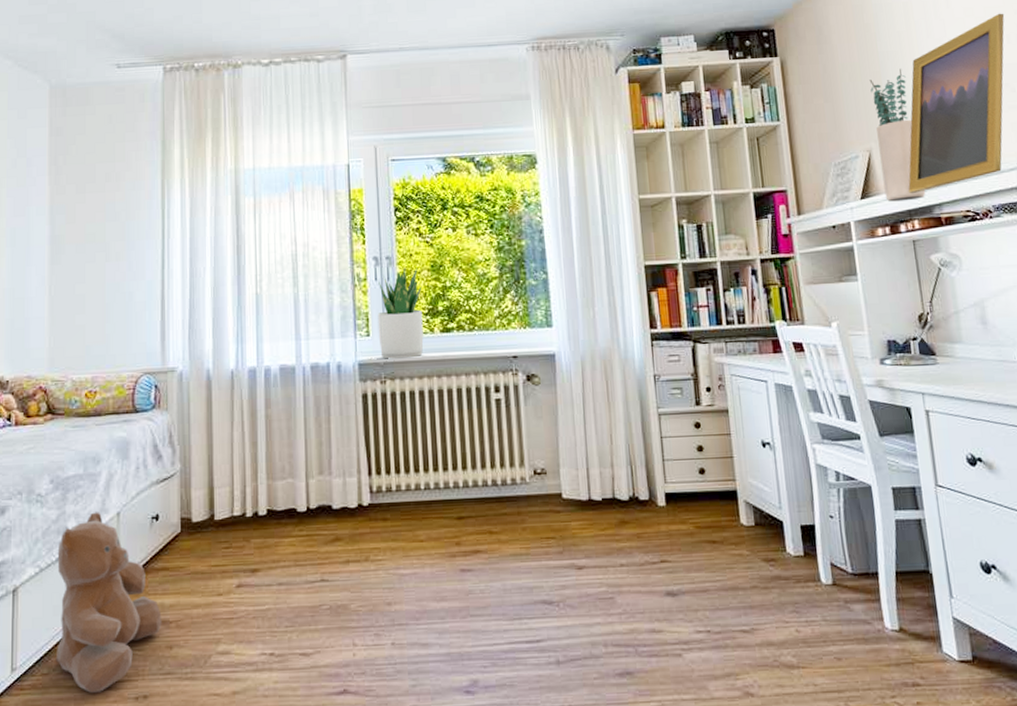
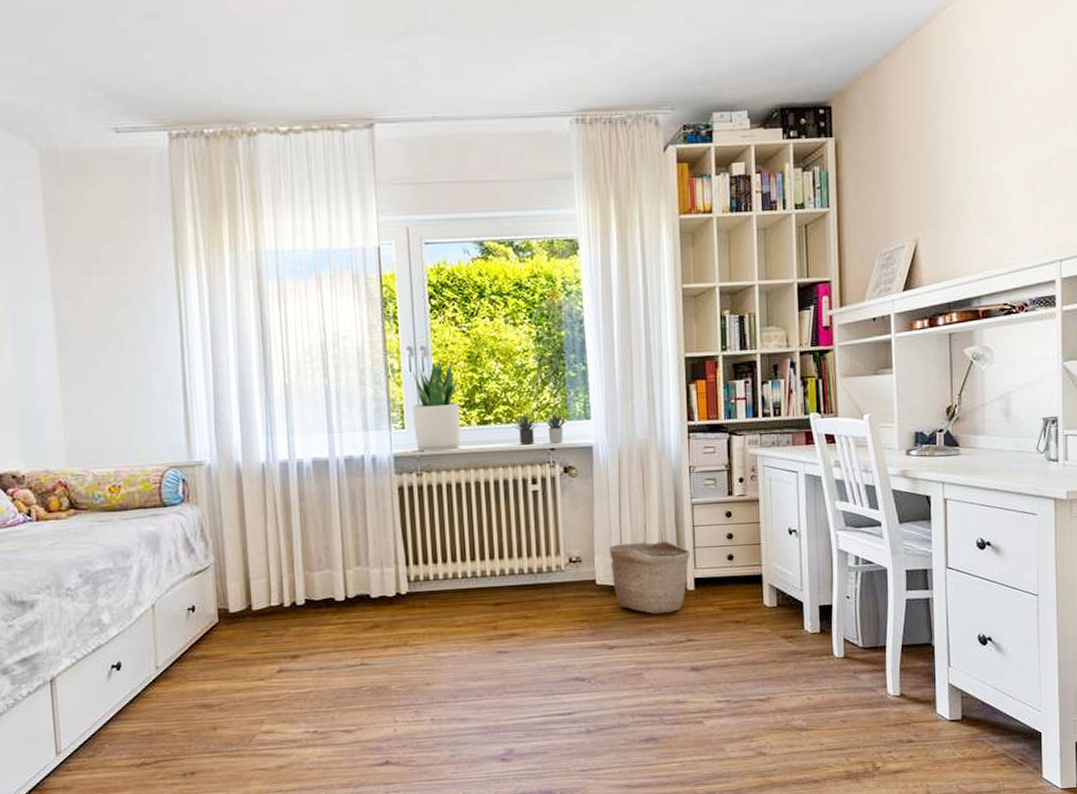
teddy bear: present [55,512,162,693] -> none [93,604,205,771]
succulent plant: none [475,318,532,353] -> present [512,410,570,445]
basket: none [575,452,660,532] -> present [609,540,690,614]
vase: present [869,68,926,202] -> none [923,153,967,294]
picture frame: present [908,13,1005,194] -> none [950,95,1065,287]

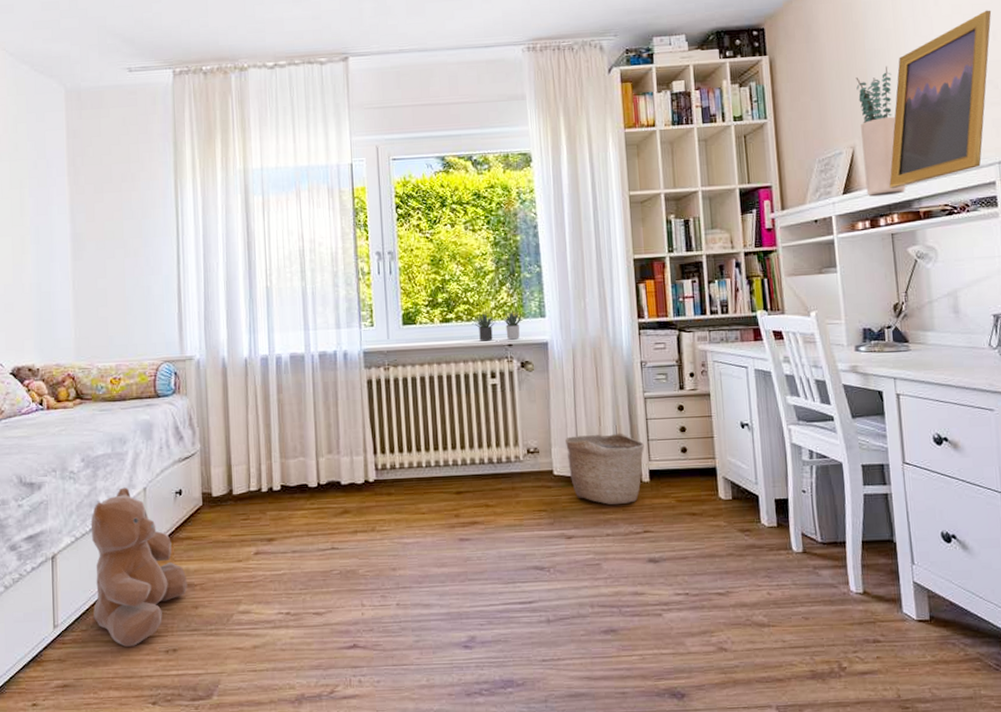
teddy bear: none [93,604,205,771] -> present [90,487,188,647]
planter: present [412,358,460,452] -> none [380,261,424,348]
vase: none [923,153,967,294] -> present [855,66,906,197]
picture frame: none [950,95,1065,287] -> present [889,10,992,189]

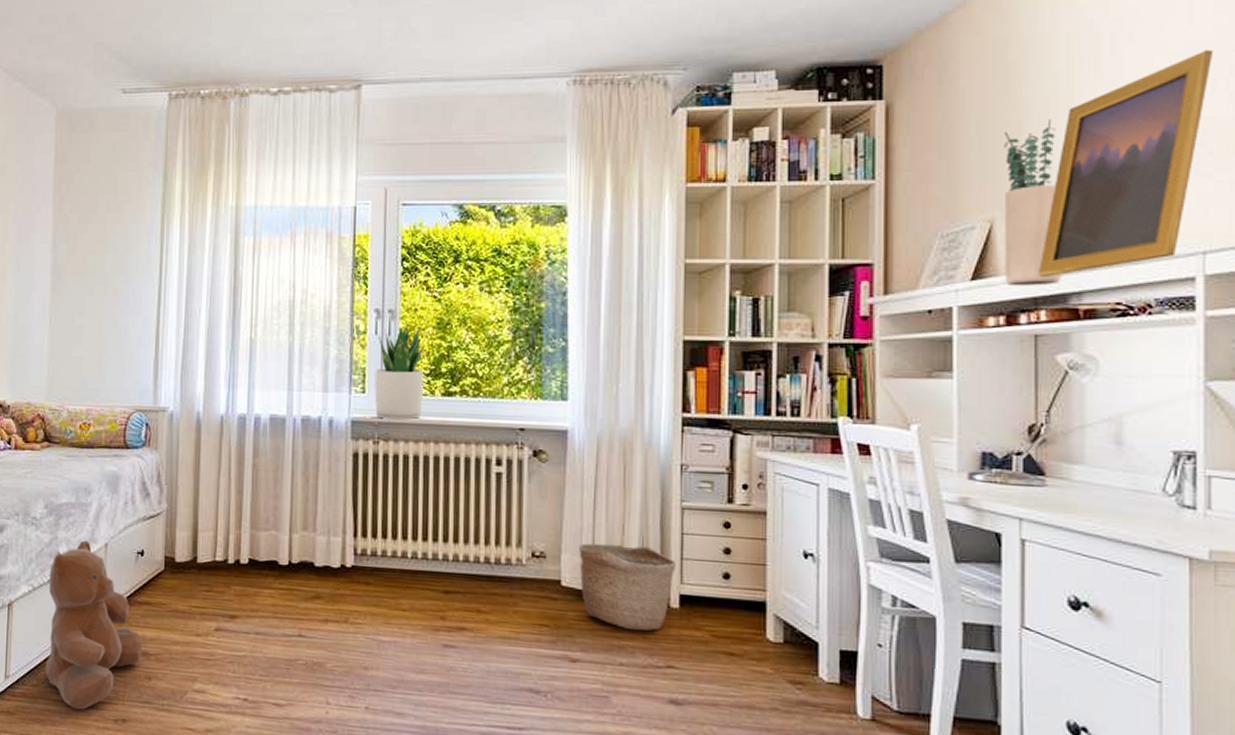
planter: none [380,261,424,348] -> present [374,323,426,420]
succulent plant: present [472,309,526,341] -> none [479,388,544,424]

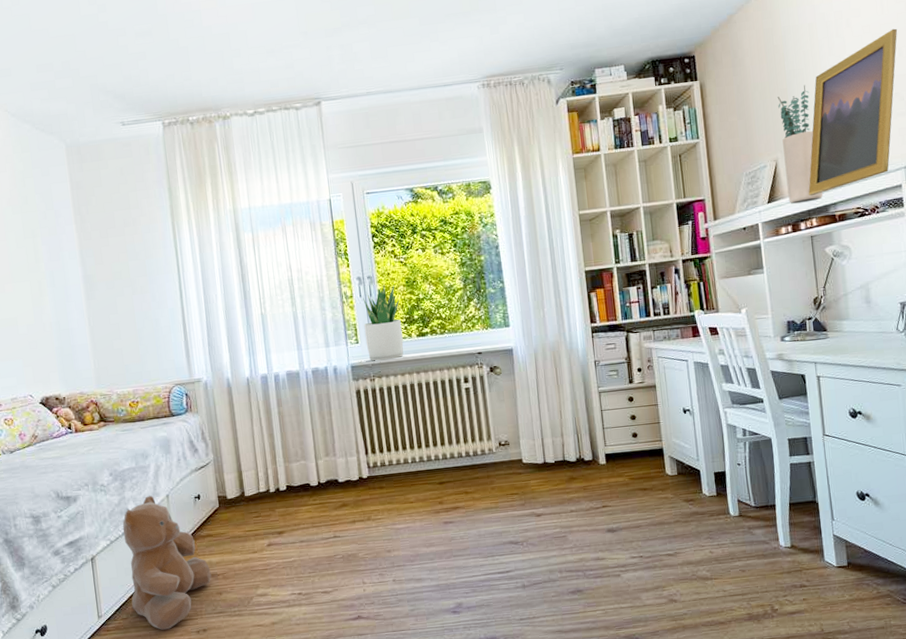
basket: present [579,543,676,631] -> none [532,423,600,486]

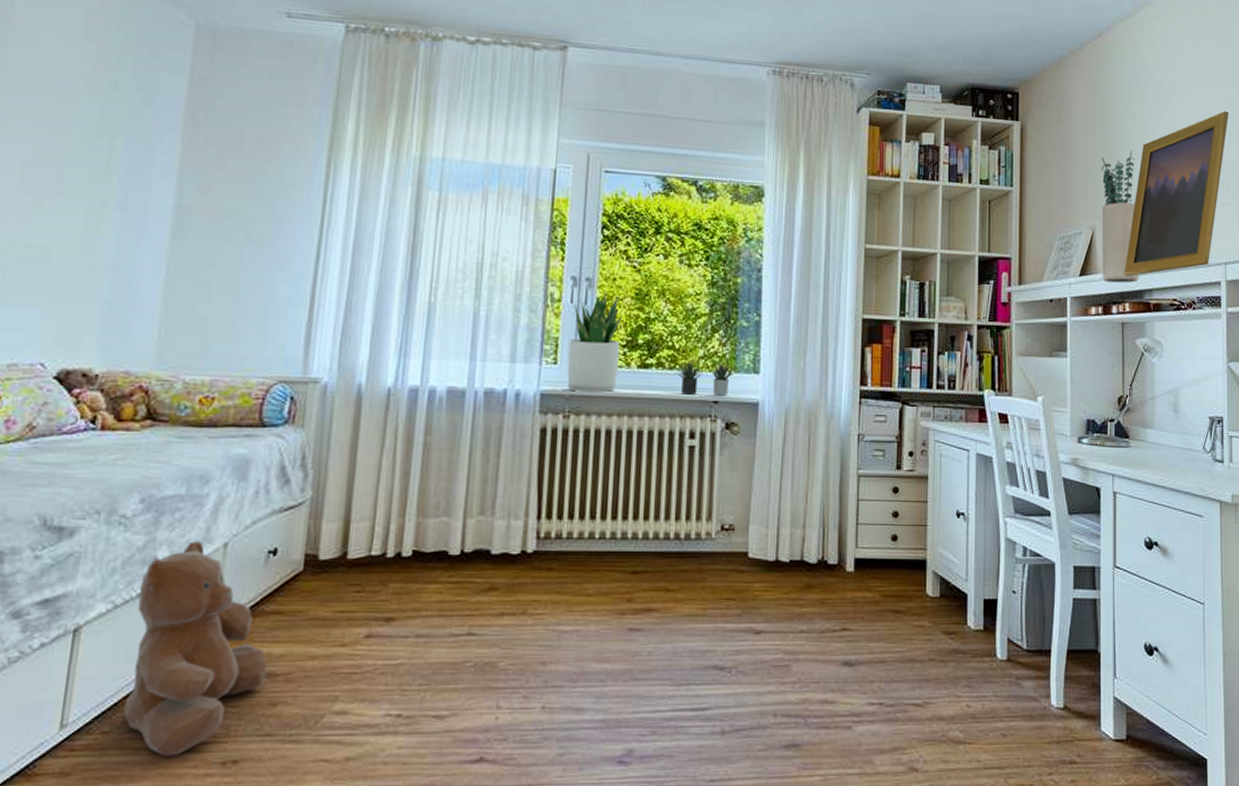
succulent plant: none [446,321,492,351] -> present [675,361,737,396]

